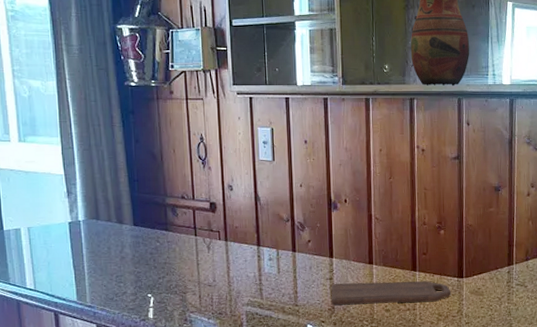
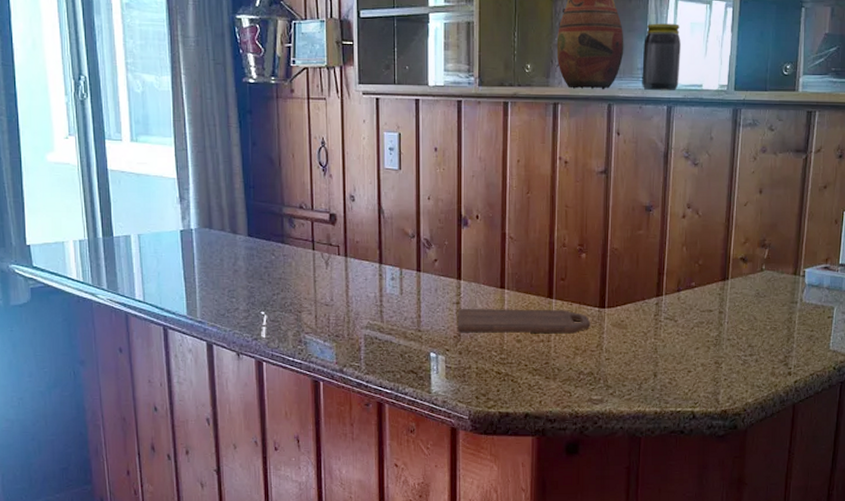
jar: none [486,27,519,86] -> present [642,23,681,91]

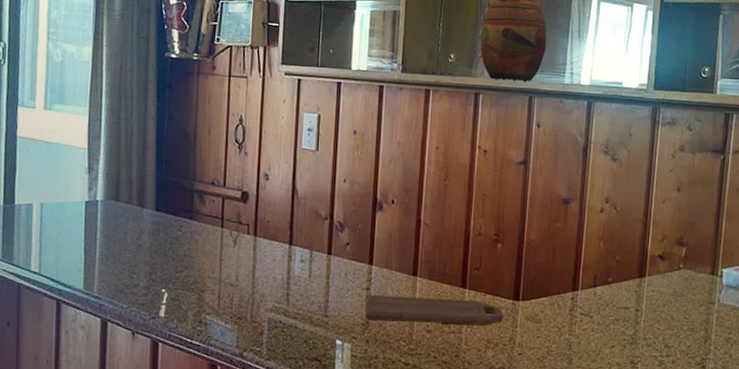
jar: present [642,23,681,91] -> none [563,21,602,88]

